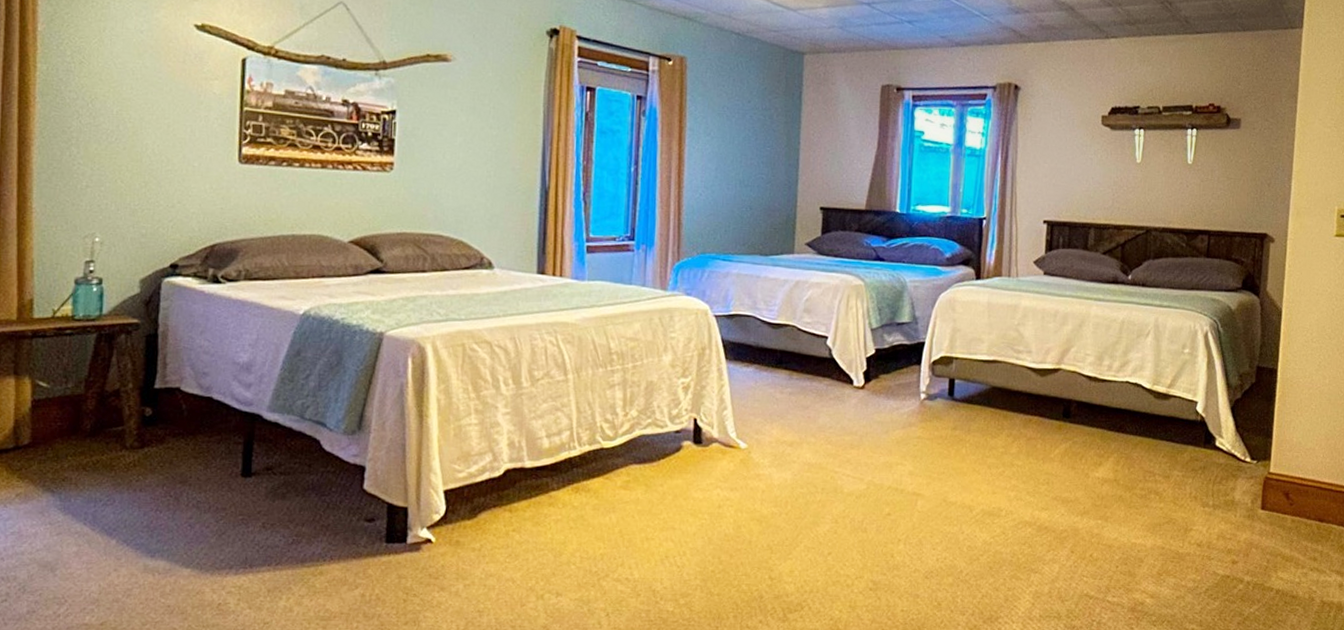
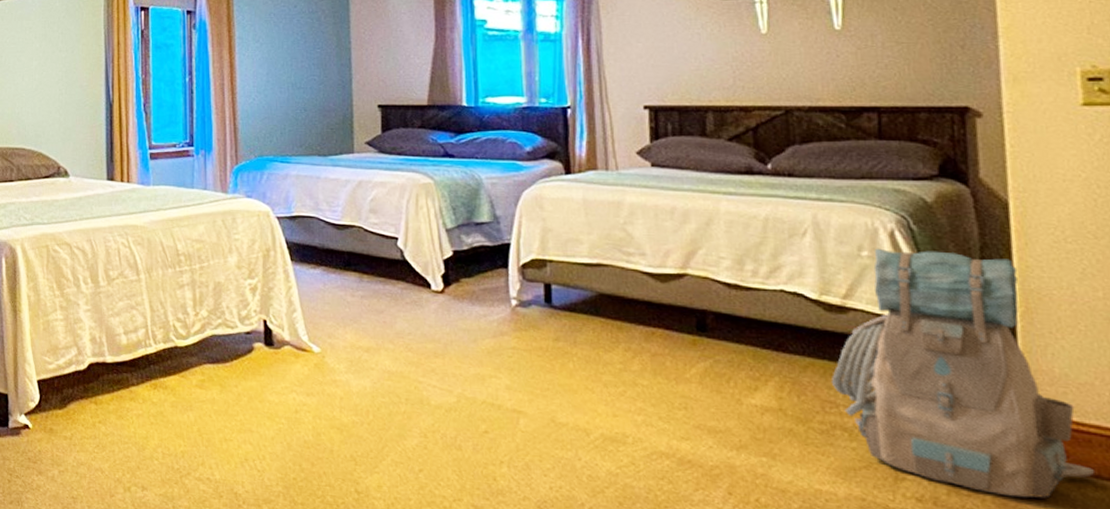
backpack: none [1153,346,1307,538] -> present [832,248,1094,498]

